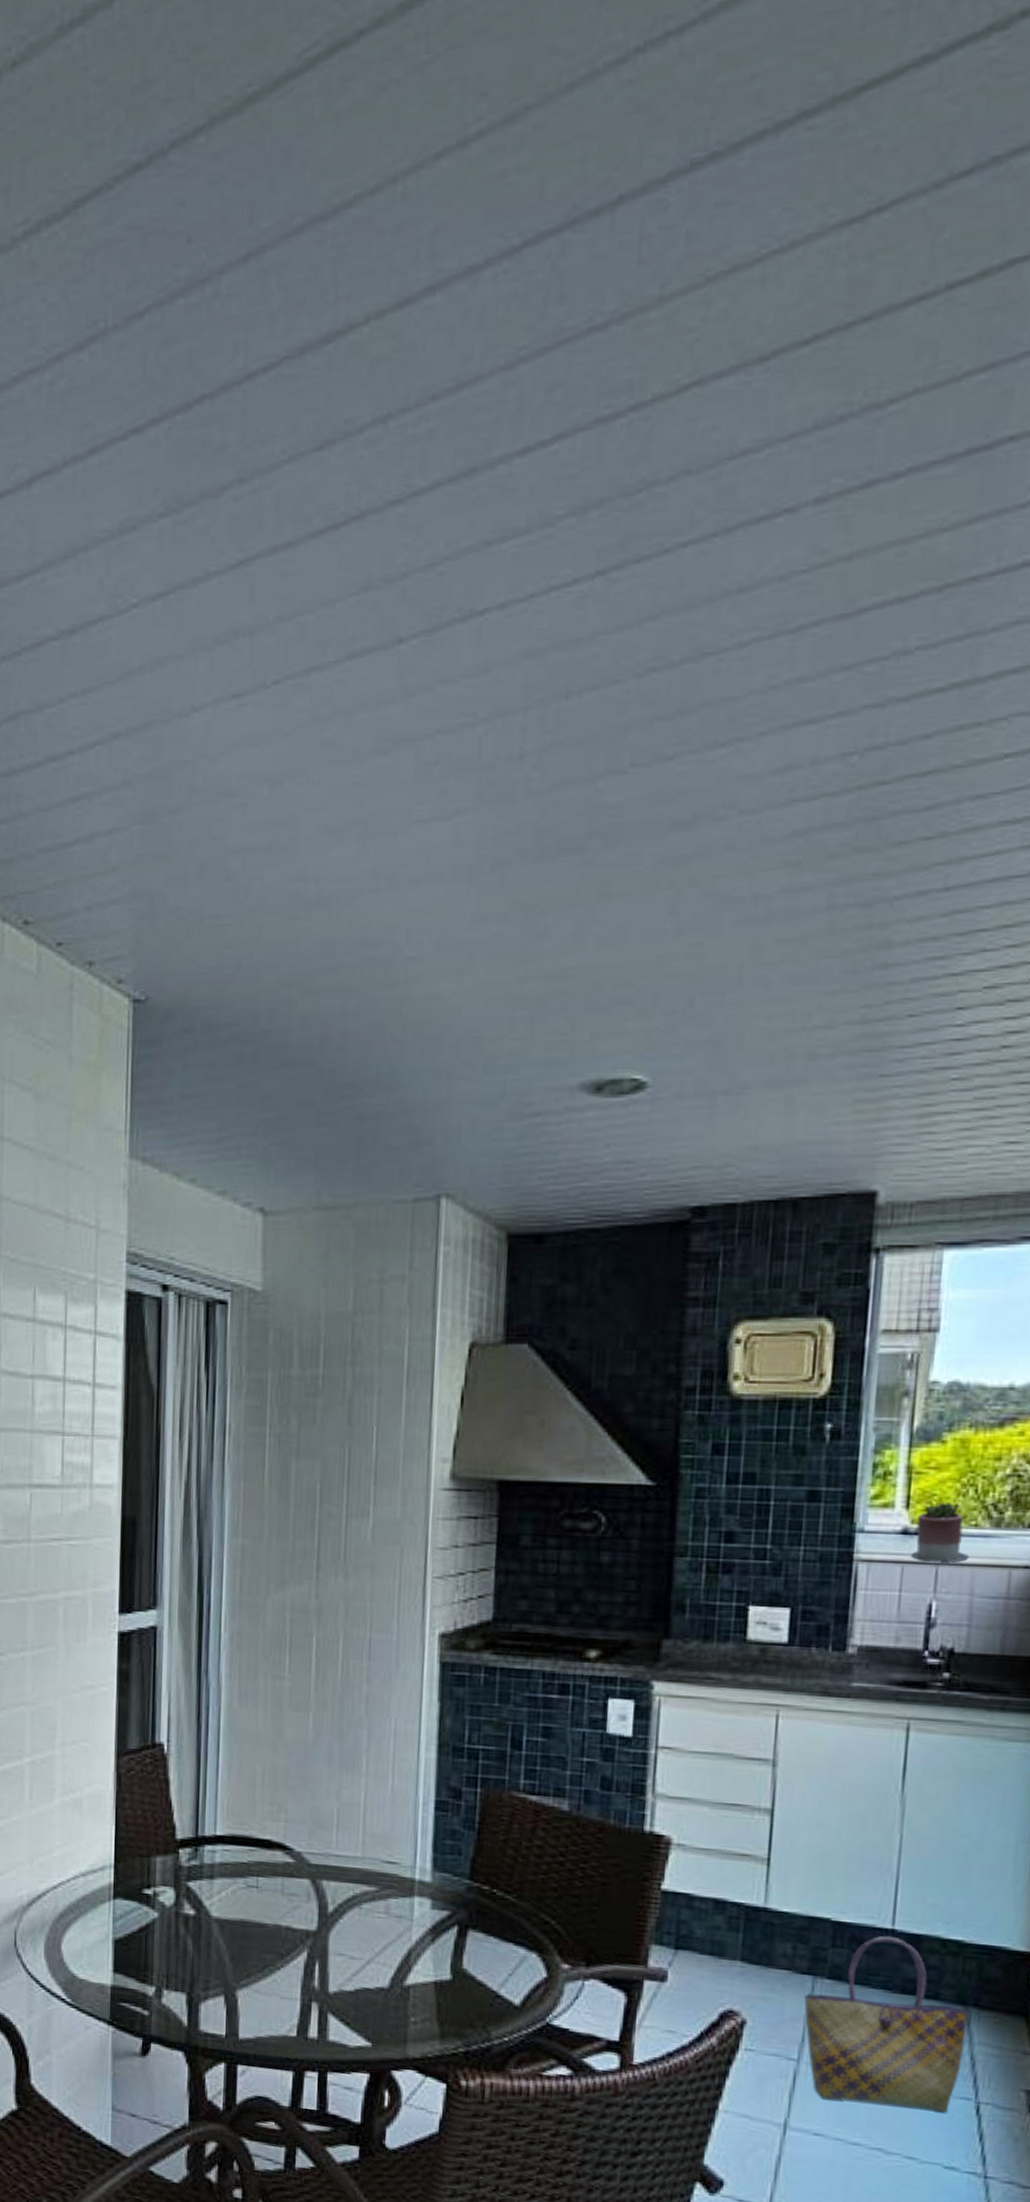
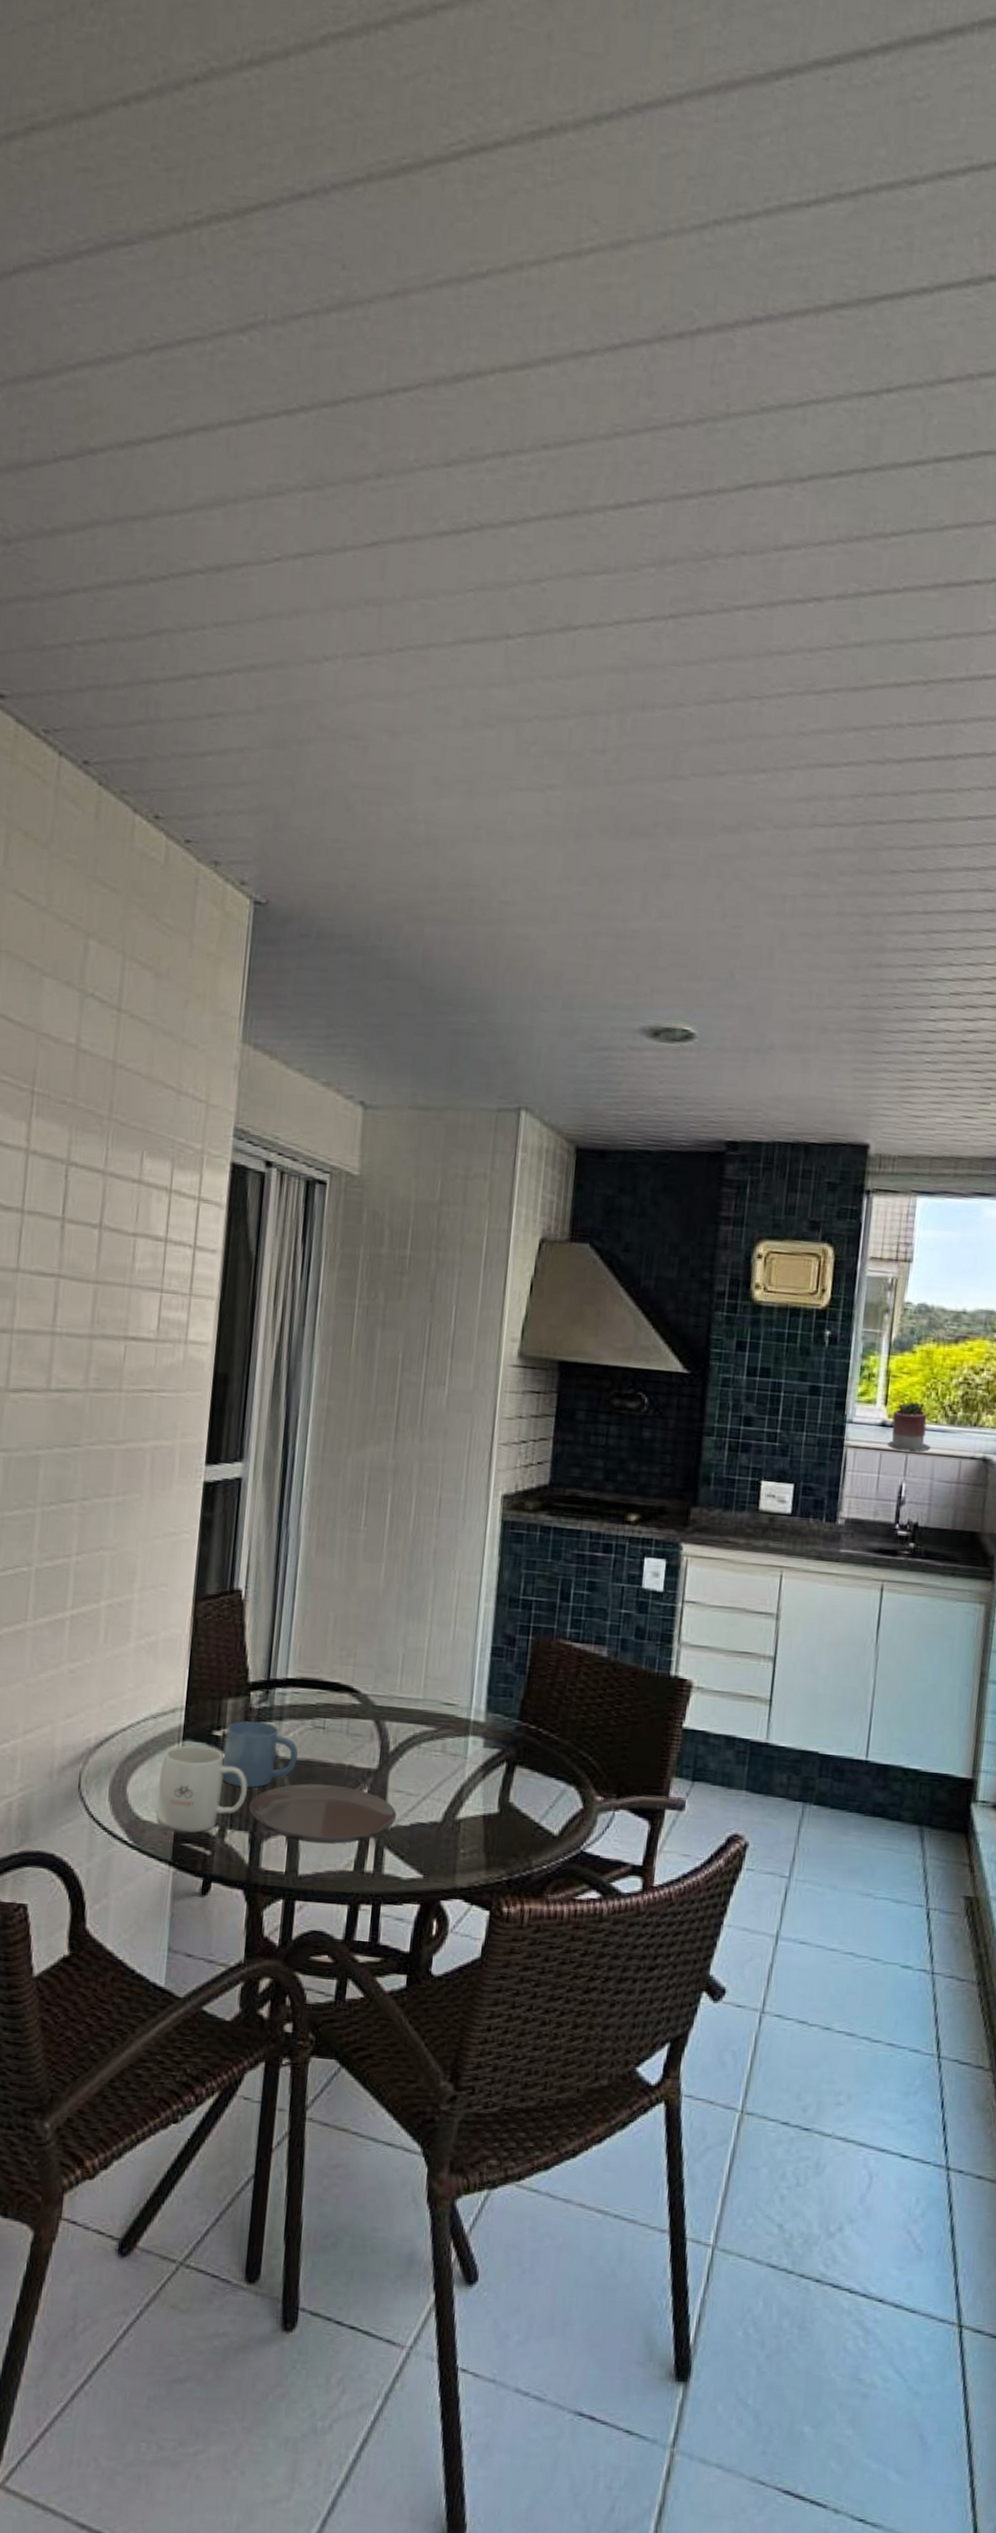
mug: none [91,1903,181,1993] -> present [156,1745,248,1834]
mug: none [155,1879,232,1948] -> present [222,1721,299,1788]
plate: none [184,1944,340,2008] -> present [249,1783,397,1844]
tote bag: present [804,1936,969,2113] -> none [795,1766,923,1919]

